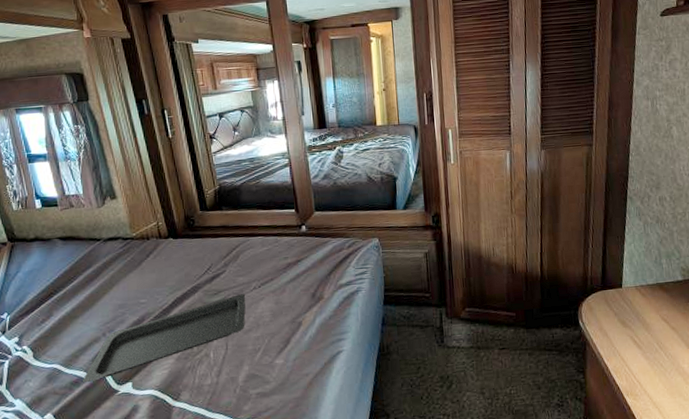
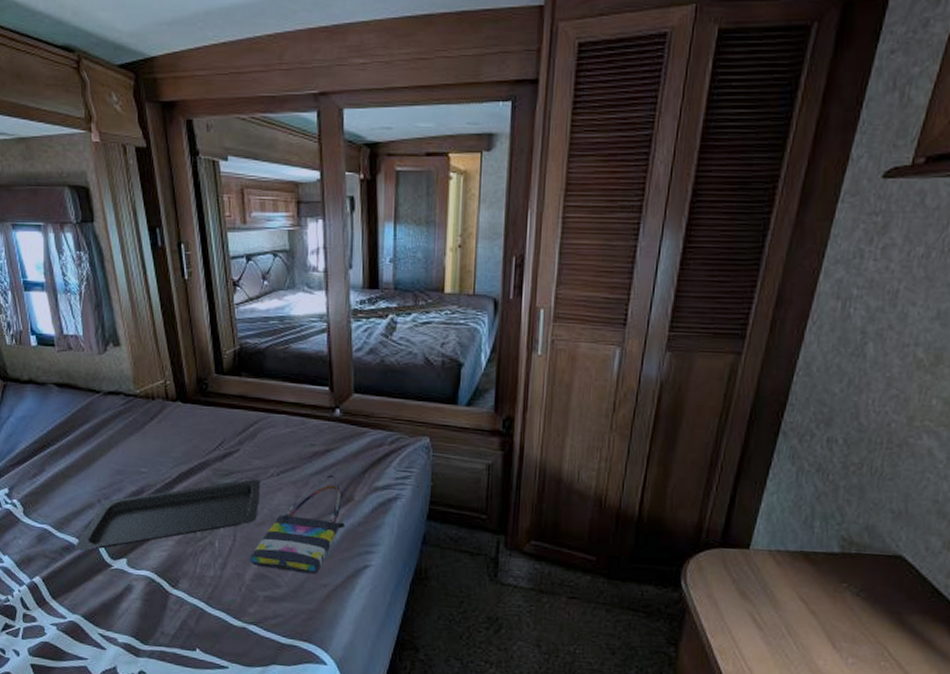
tote bag: none [242,280,319,368] -> present [250,475,345,575]

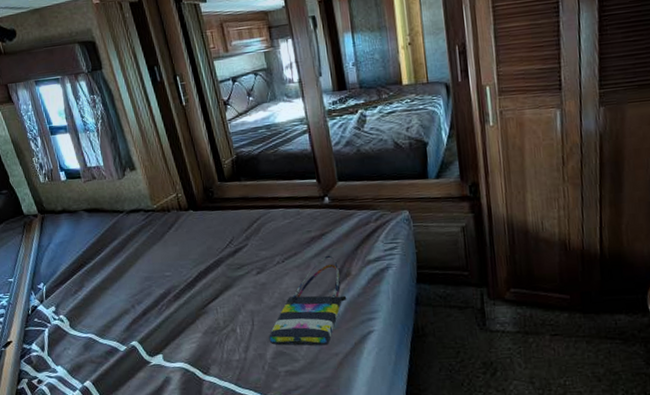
serving tray: present [74,480,261,551] -> none [116,269,270,353]

